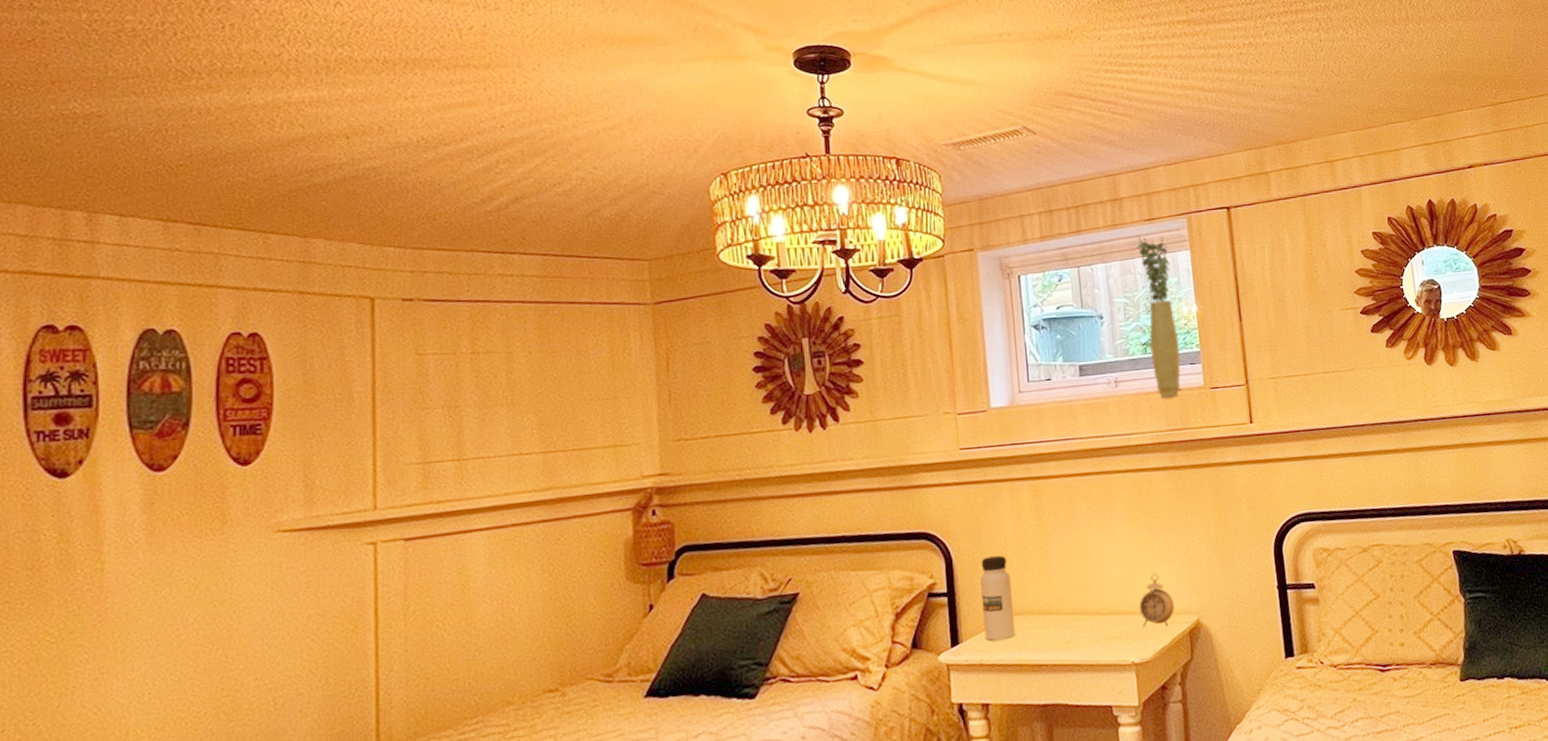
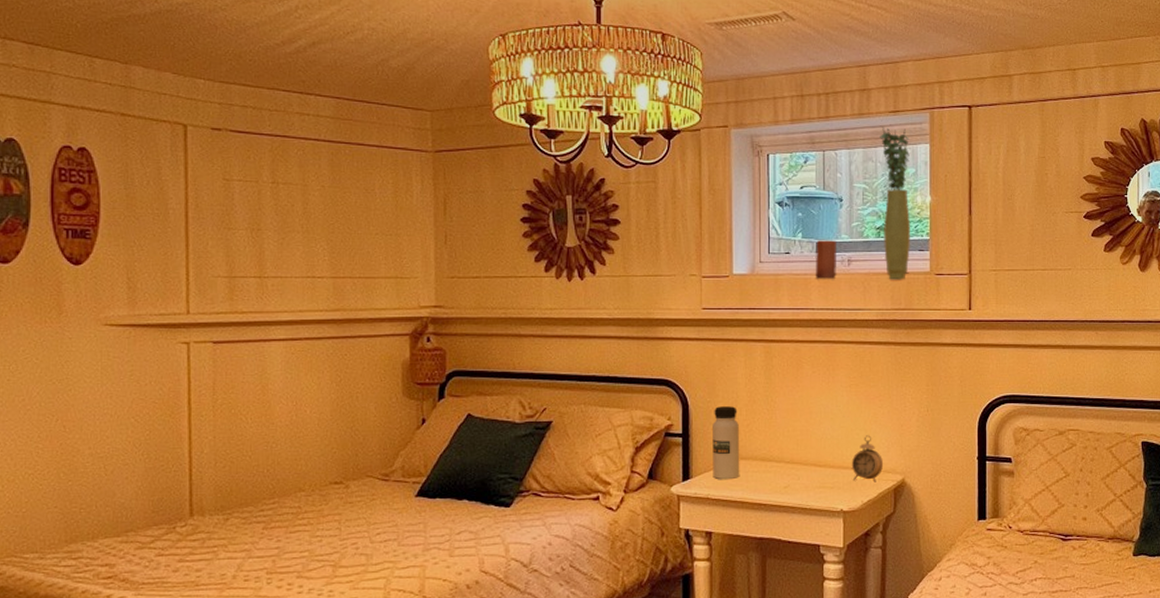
candle: none [1078,361,1104,406] -> present [816,239,836,280]

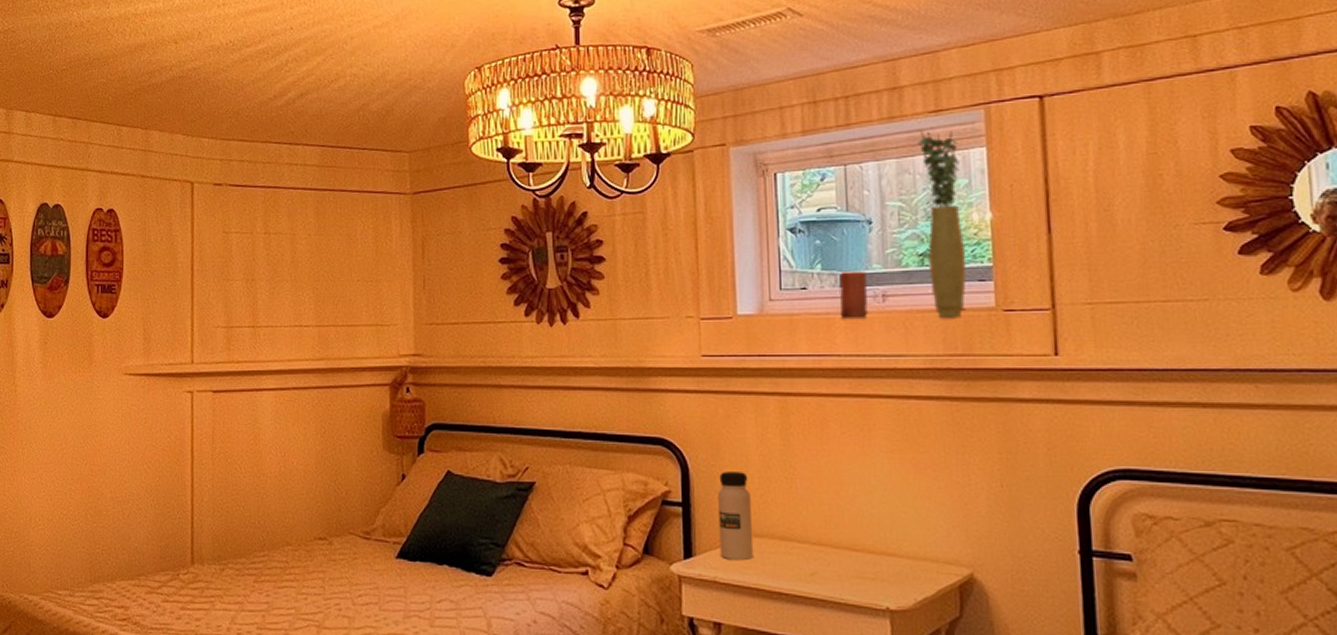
alarm clock: present [851,435,884,483] -> none [898,514,943,576]

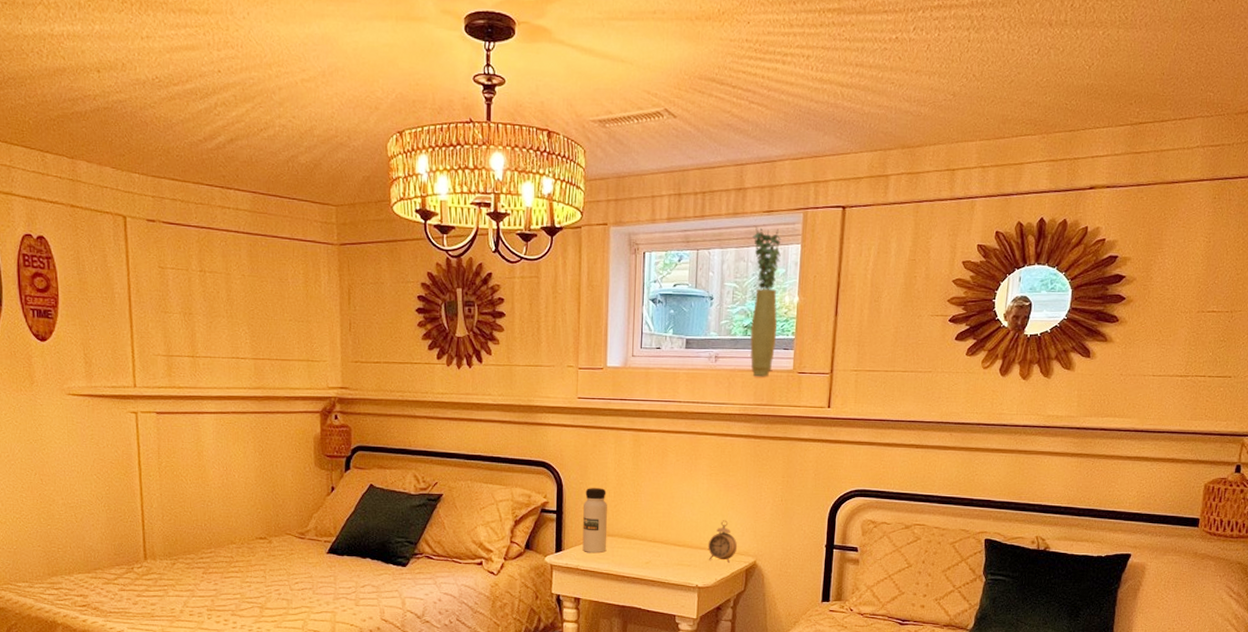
candle: present [839,270,868,320] -> none [684,335,705,375]
alarm clock: none [898,514,943,576] -> present [707,520,738,563]

